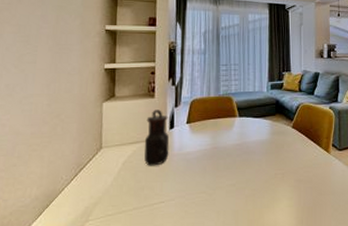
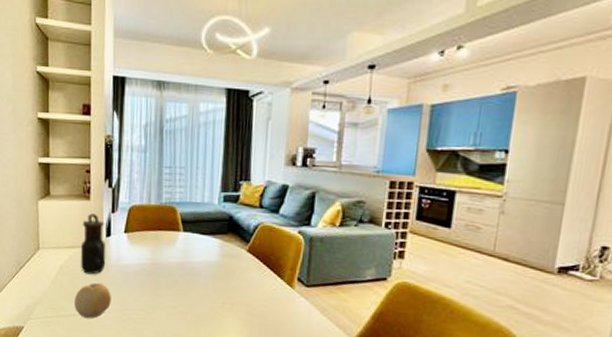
fruit: none [137,173,174,210] -> present [75,283,111,319]

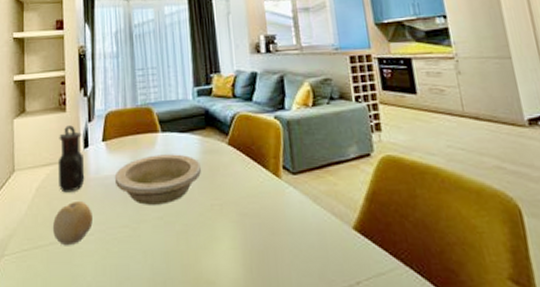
bowl: none [134,251,218,297] -> present [114,154,201,205]

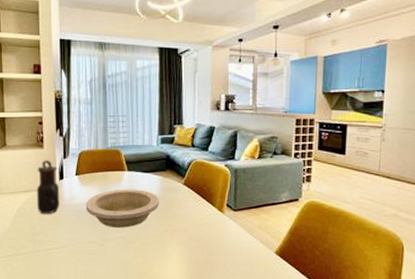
fruit: present [53,202,93,246] -> none [33,222,66,255]

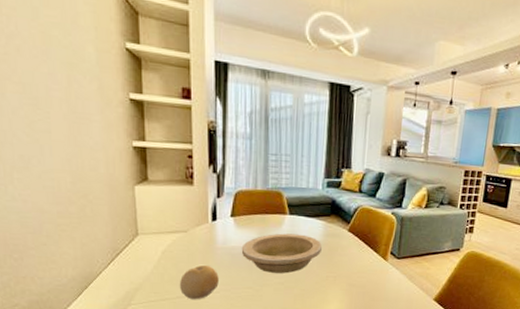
fruit: none [33,222,66,255] -> present [180,265,219,300]
teapot: present [36,160,60,214] -> none [184,198,212,258]

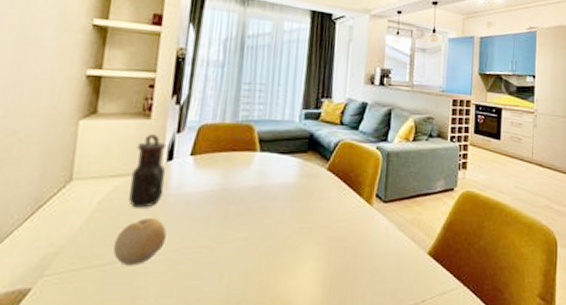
teapot: none [184,198,212,258] -> present [128,134,167,208]
bowl: present [241,233,322,274] -> none [198,174,296,226]

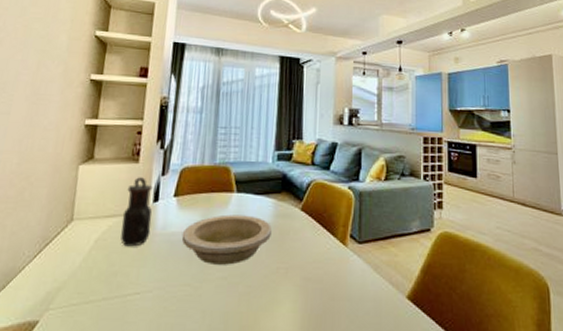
fruit: present [113,218,167,266] -> none [108,257,154,303]
bowl: none [198,174,296,226] -> present [181,214,272,265]

